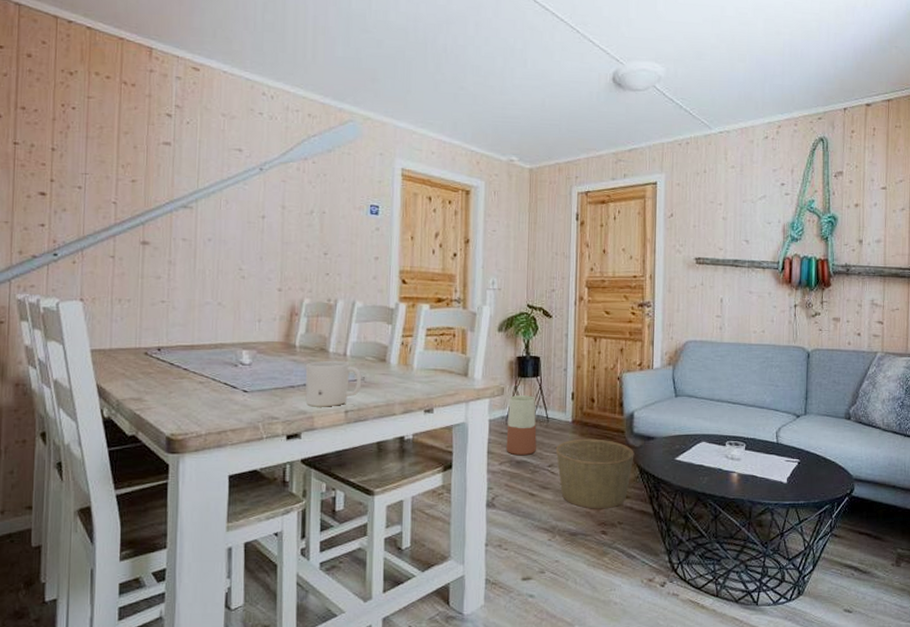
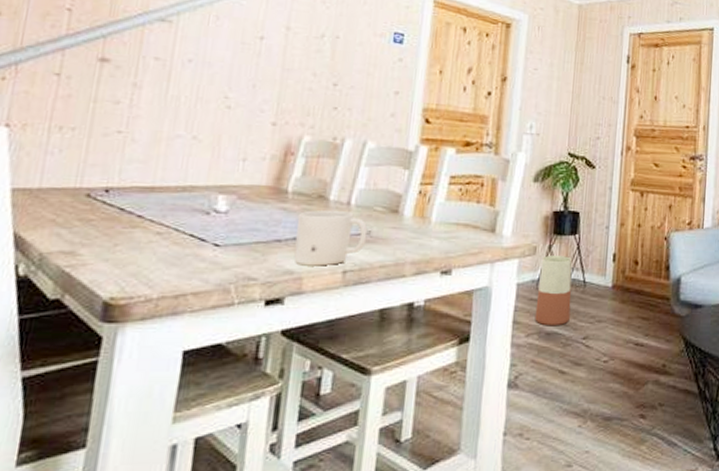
basket: present [555,438,634,509] -> none [591,306,680,389]

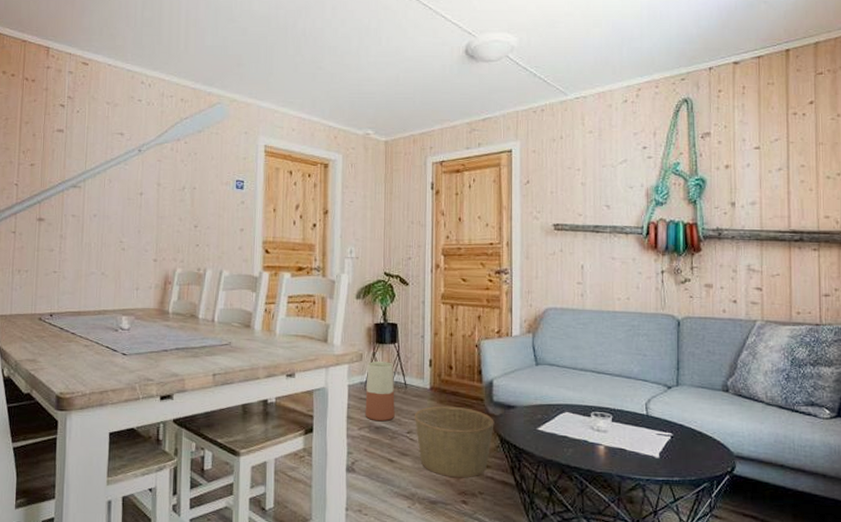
mug: present [294,210,368,266] -> none [177,327,229,370]
basket: none [591,306,680,389] -> present [414,405,494,478]

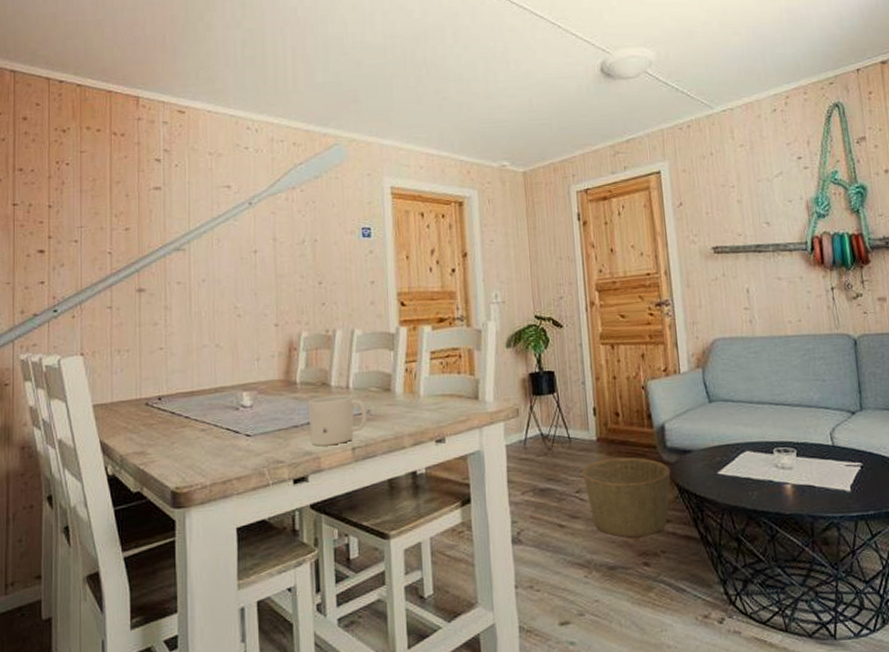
mug: none [177,327,229,370] -> present [308,395,368,447]
vase: present [365,361,395,422] -> none [525,415,561,483]

